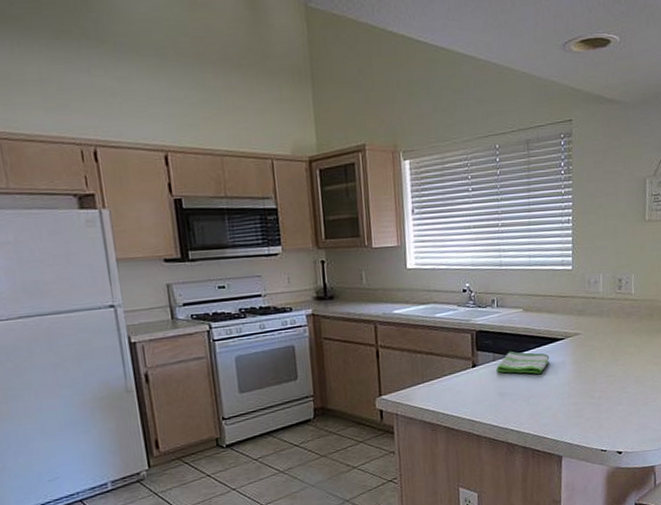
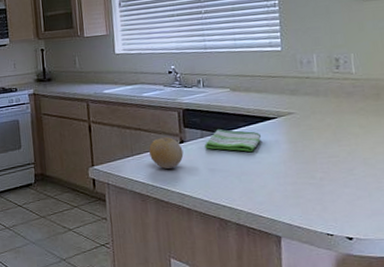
fruit: none [440,361,475,395] -> present [149,137,184,169]

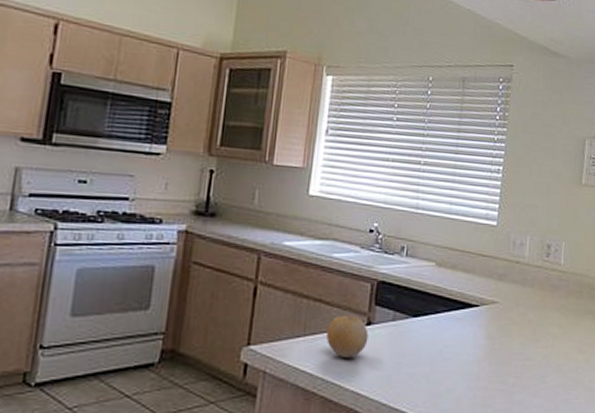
dish towel: present [205,128,262,152] -> none [395,311,460,344]

